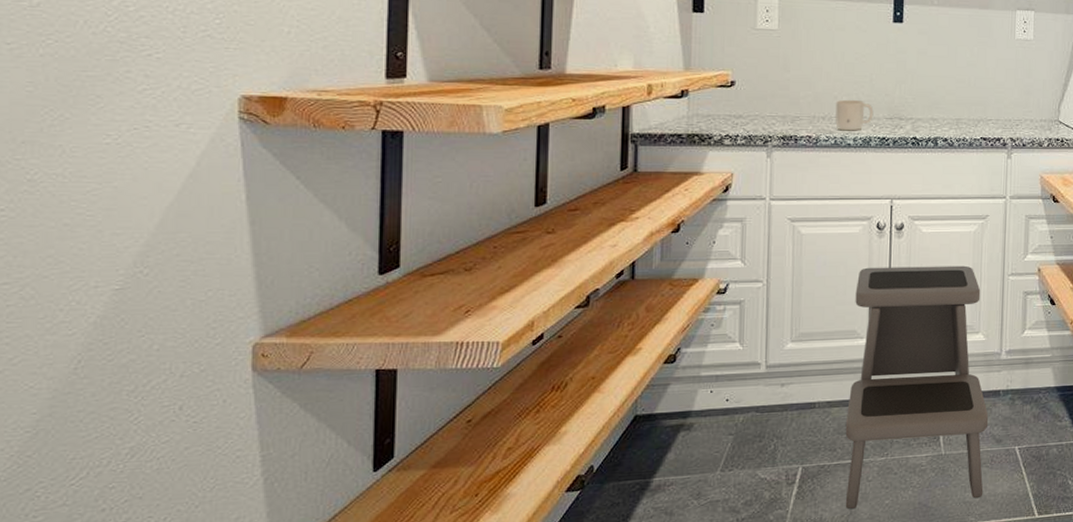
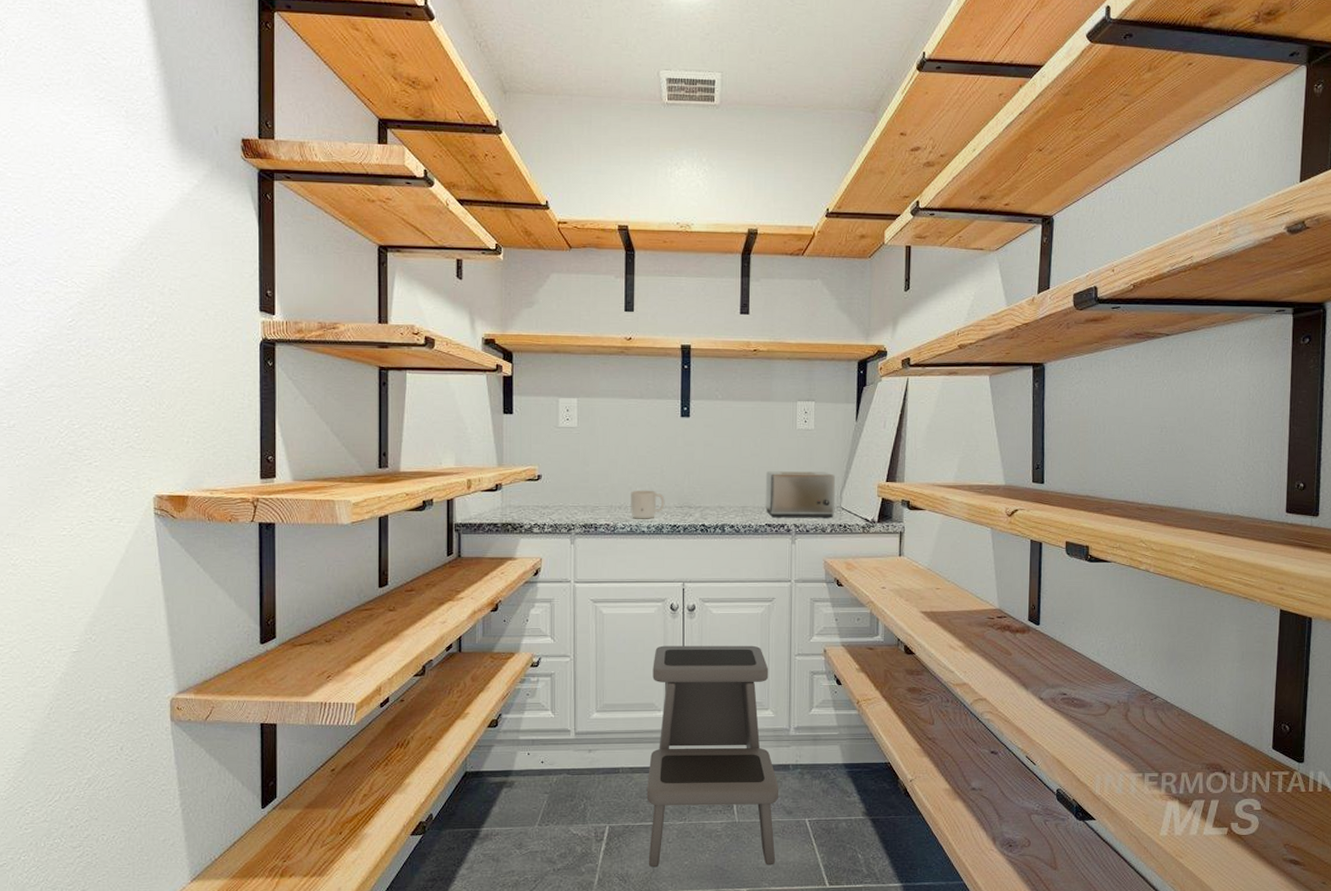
toaster: none [980,82,1054,133] -> present [765,470,836,520]

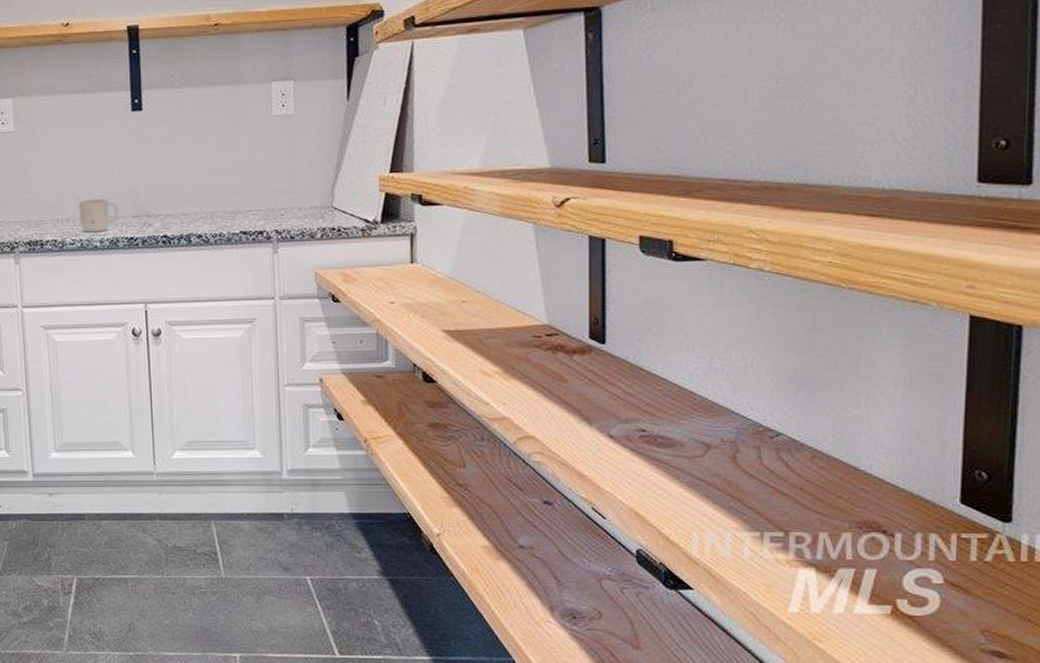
step stool: present [646,645,779,868] -> none [115,374,273,629]
toaster: present [765,470,836,520] -> none [237,164,325,225]

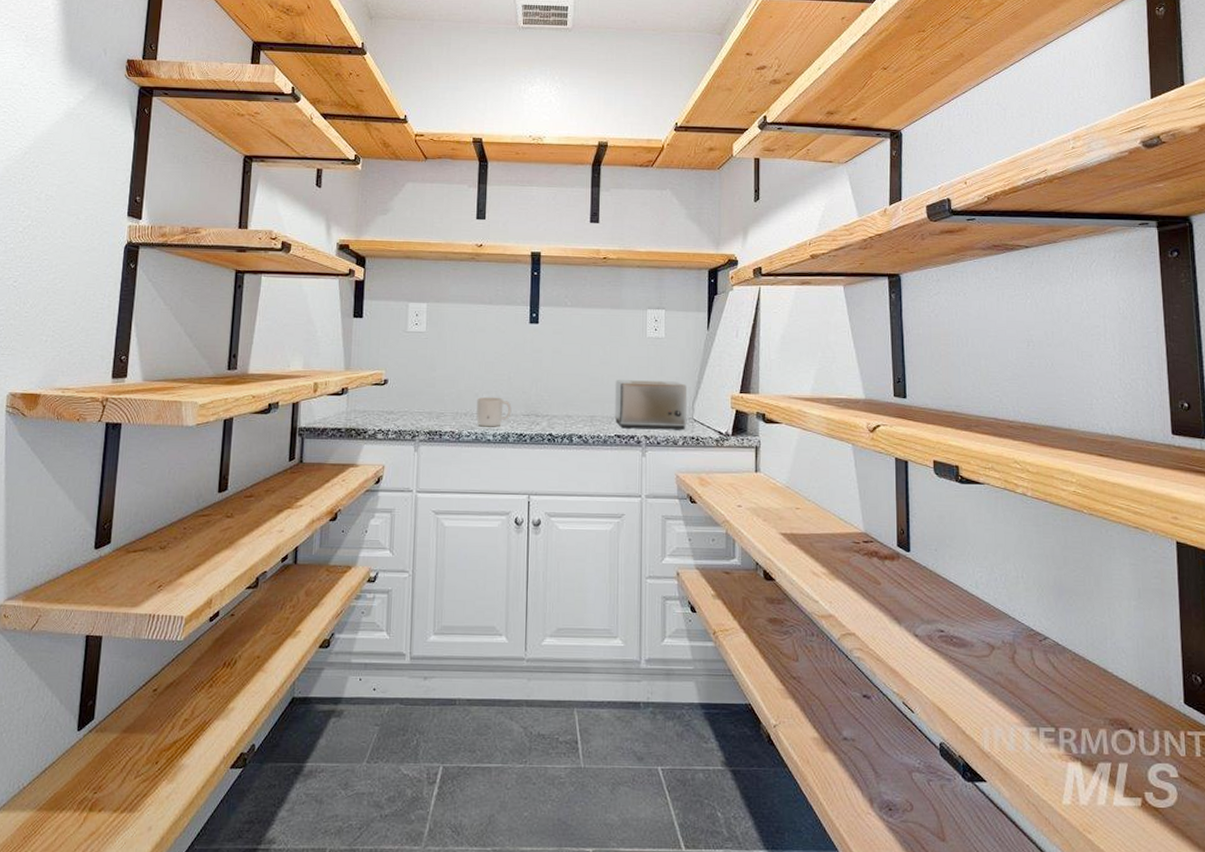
toaster: none [237,164,325,225] -> present [614,380,688,431]

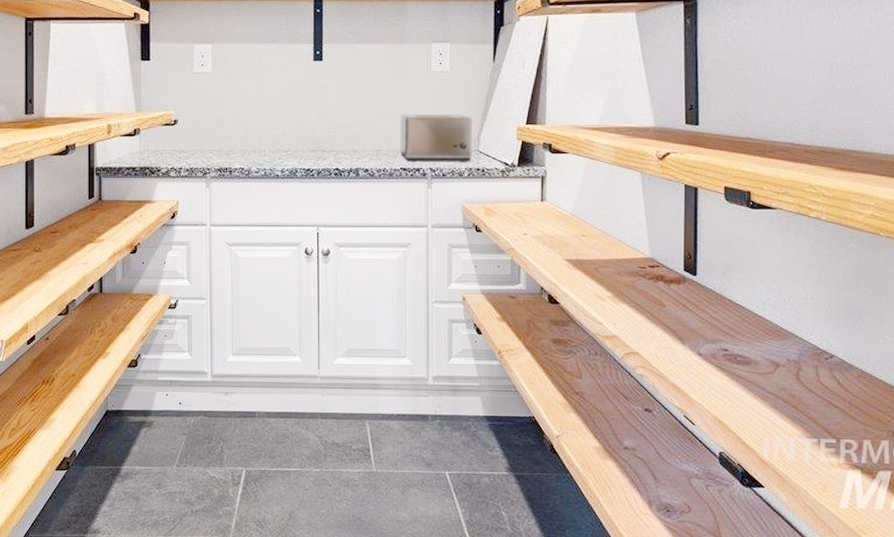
mug: present [476,396,512,427] -> none [265,134,299,163]

